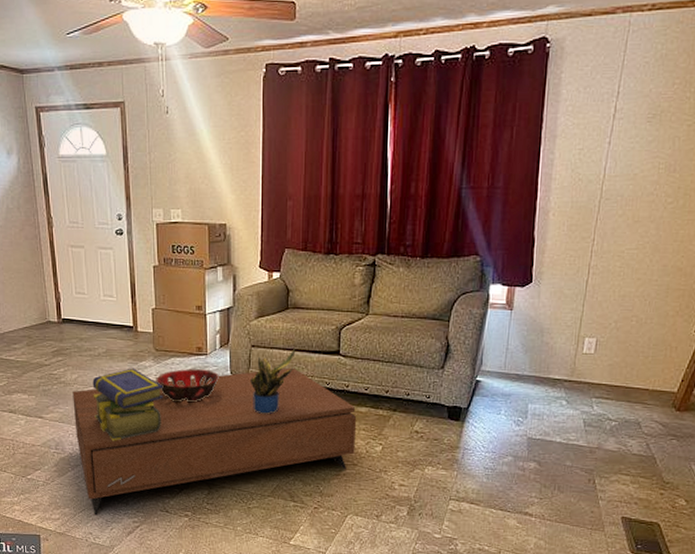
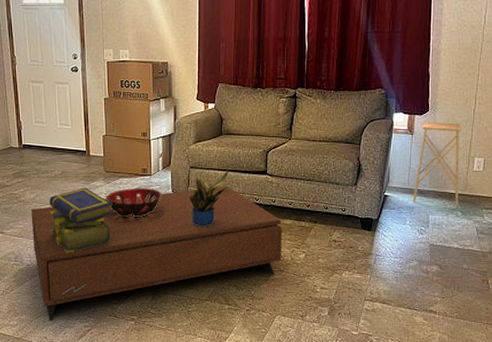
side table: none [509,295,571,395] -> present [412,122,462,207]

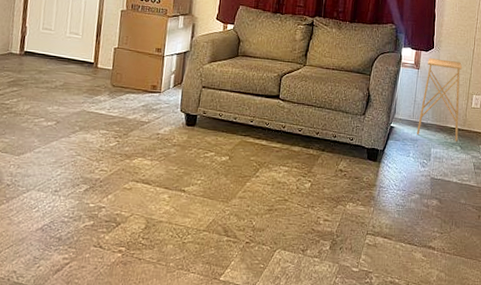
coffee table: present [31,186,283,321] -> none [17,108,291,252]
stack of books: present [49,187,113,253] -> none [40,101,115,173]
decorative bowl: present [106,188,162,218] -> none [108,105,170,137]
potted plant: present [189,169,229,227] -> none [197,91,242,150]

